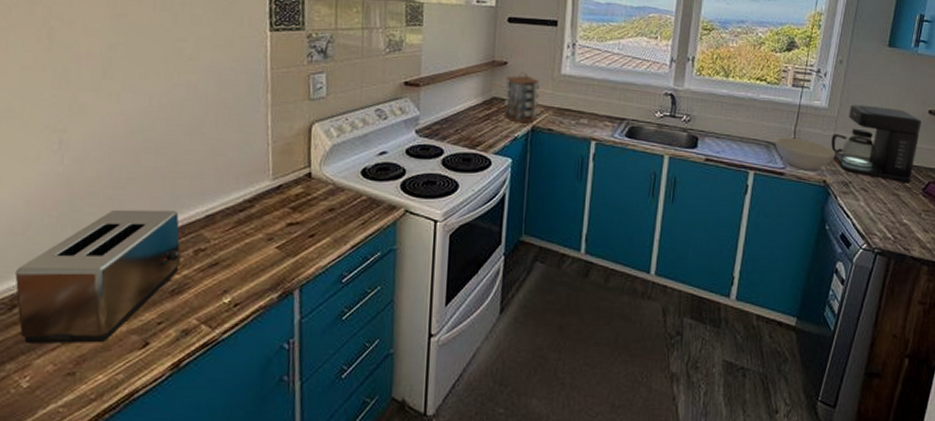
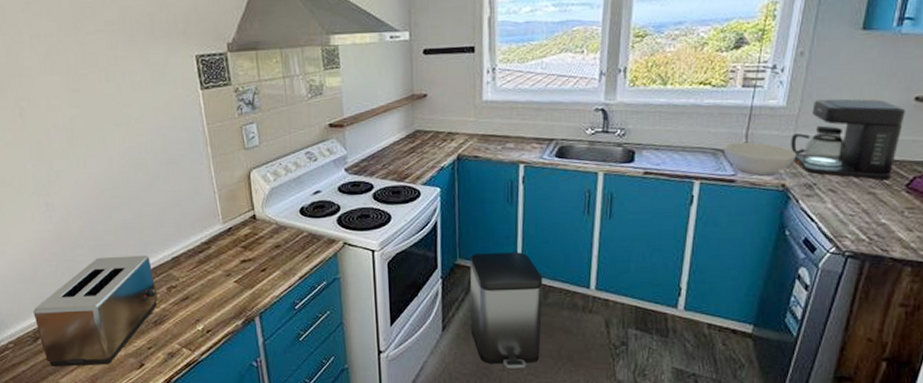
spice rack: present [504,72,540,123] -> none [427,102,463,153]
pedal bin: none [530,231,606,358] -> present [470,252,543,369]

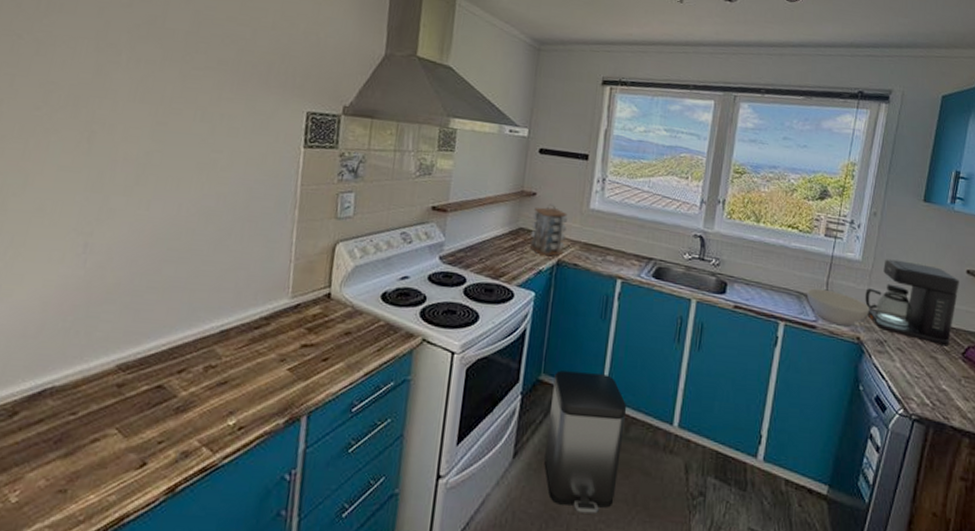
toaster: present [33,255,158,366] -> none [16,318,194,460]
spice rack: none [427,102,463,153] -> present [529,204,568,257]

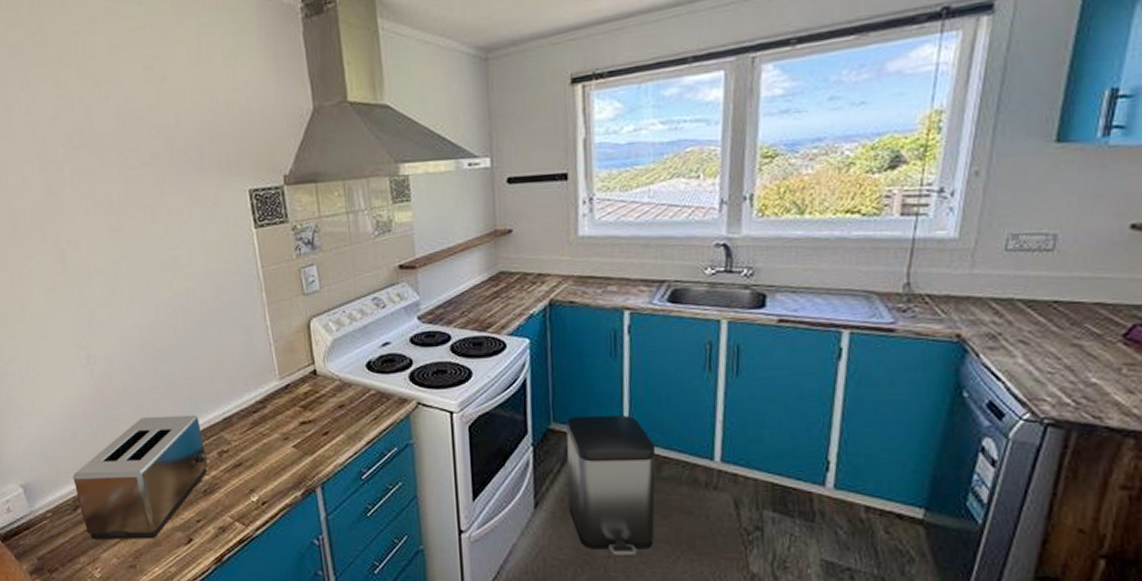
toaster: none [16,318,194,460] -> present [73,415,208,539]
spice rack: present [529,204,568,257] -> none [512,239,555,298]
bowl: present [806,288,870,327] -> none [878,282,975,324]
coffee maker: present [865,259,959,347] -> none [966,227,1118,330]

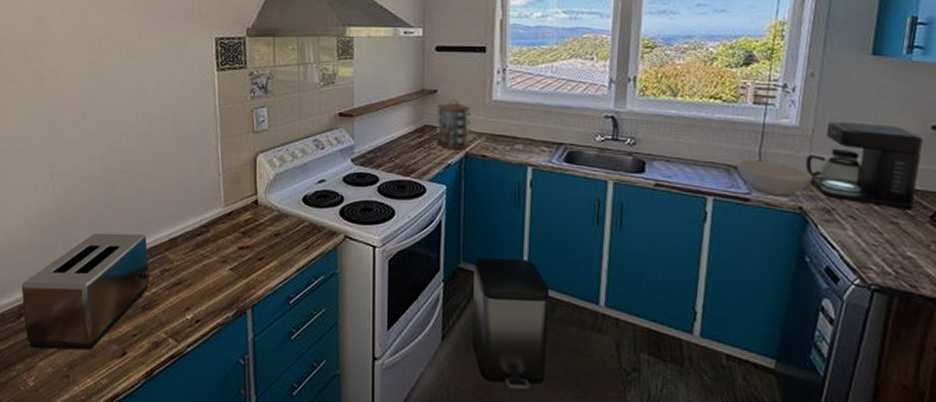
spice rack: none [512,239,555,298] -> present [436,99,471,150]
bowl: none [878,282,975,324] -> present [736,159,813,197]
coffee maker: none [966,227,1118,330] -> present [806,122,923,211]

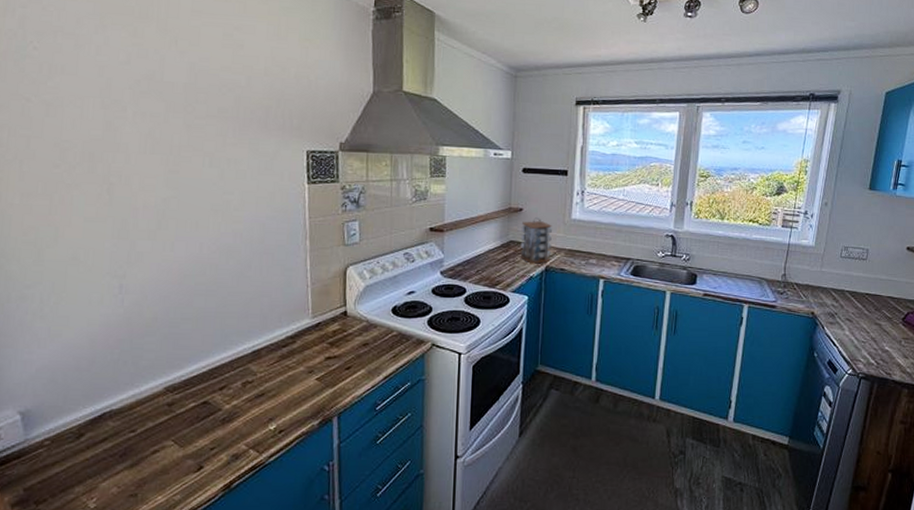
toaster: present [21,232,150,351] -> none [82,346,230,468]
pedal bin: present [472,258,550,390] -> none [546,361,615,476]
bowl: present [736,159,813,197] -> none [766,273,823,304]
coffee maker: present [806,122,923,211] -> none [818,243,900,314]

